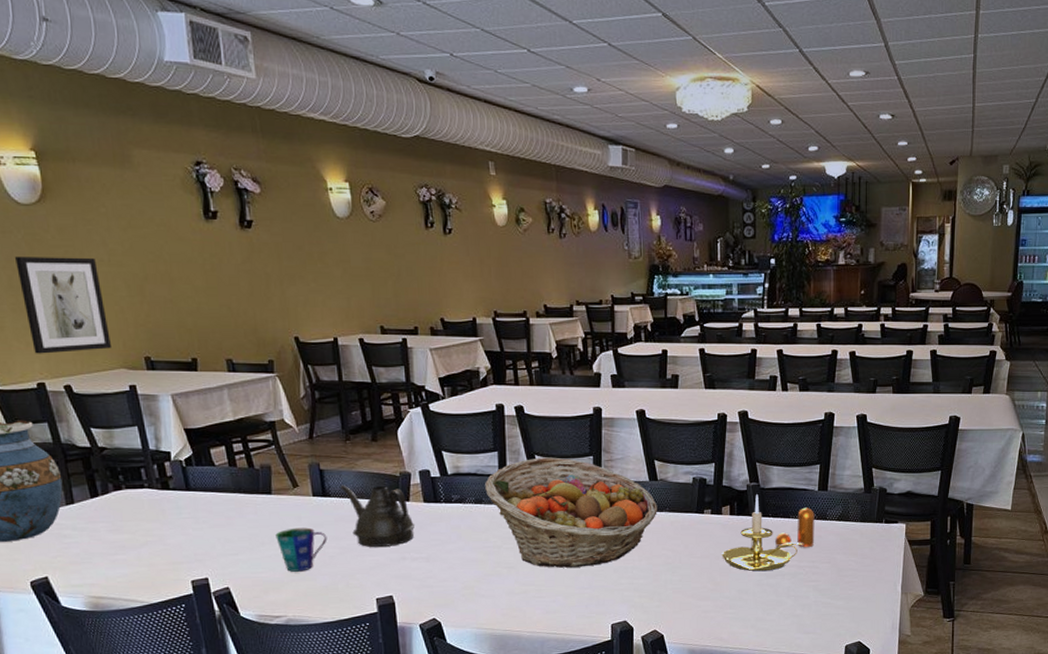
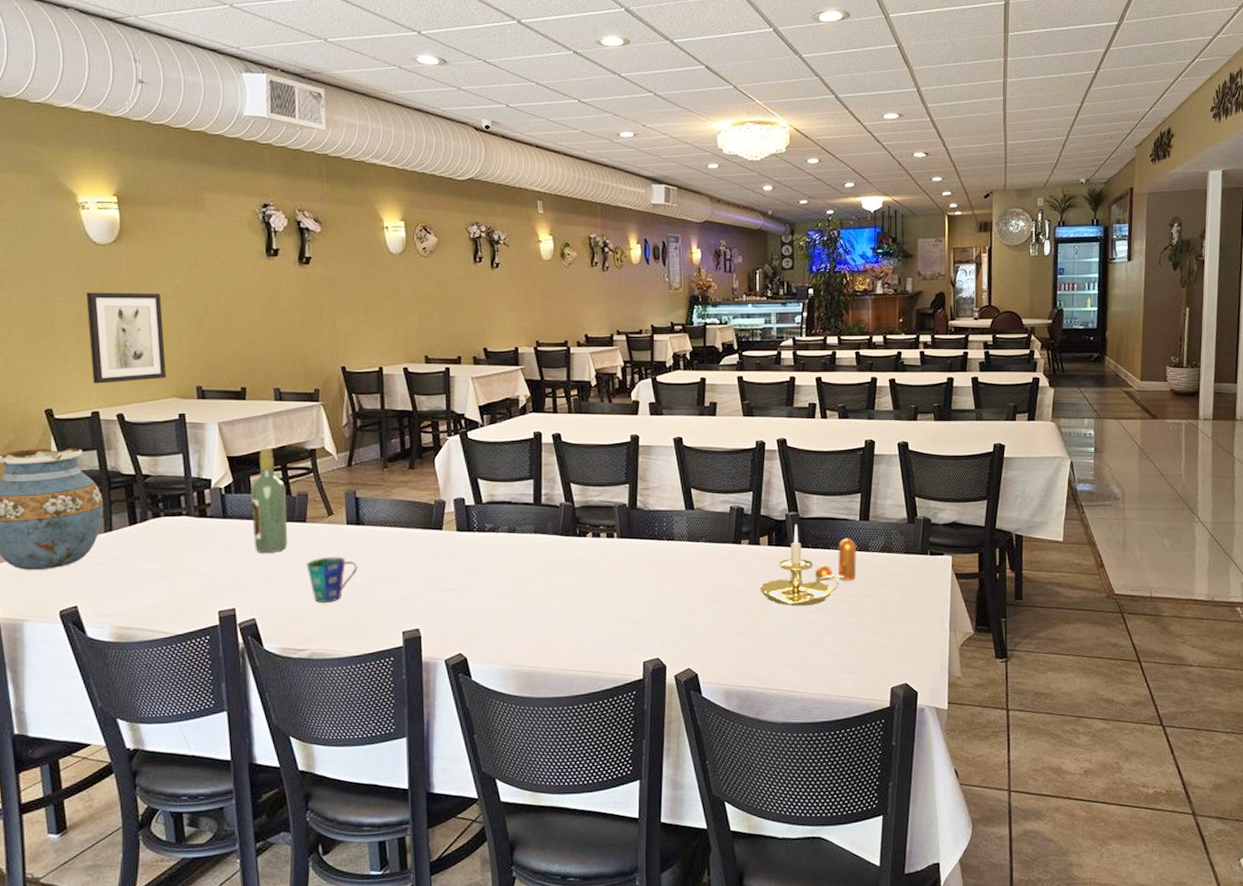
wine bottle: none [211,420,255,524] -> present [250,448,288,553]
teapot: present [340,485,416,547] -> none [374,513,447,577]
fruit basket: present [485,457,657,568] -> none [519,485,693,601]

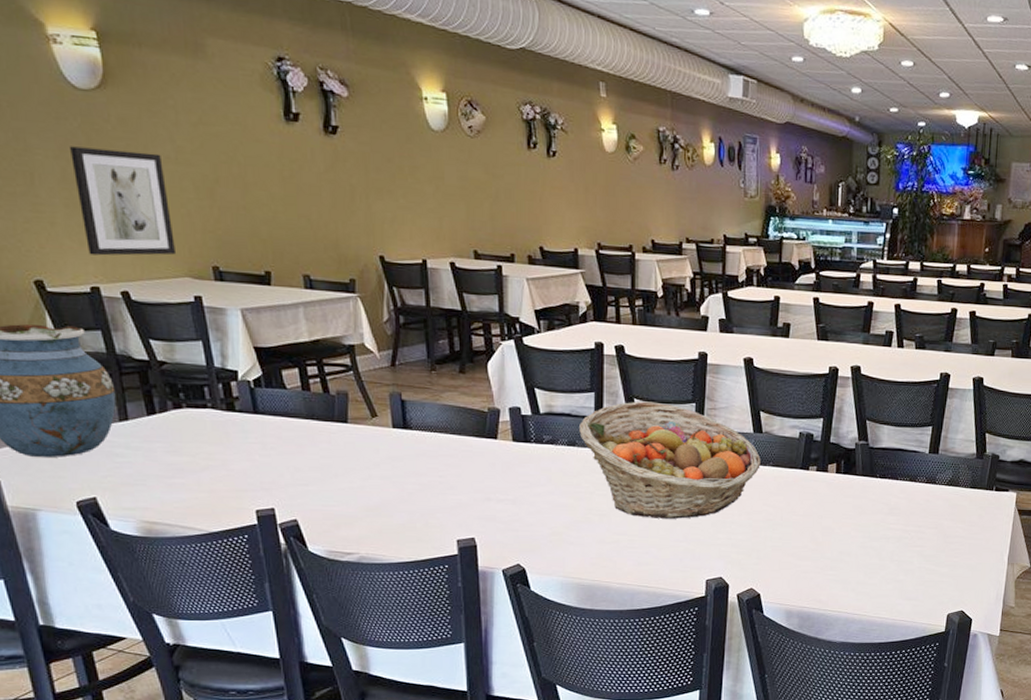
wine bottle: present [250,448,288,553] -> none [283,340,328,453]
cup: present [306,556,358,603] -> none [350,460,407,507]
fruit basket: none [519,485,693,601] -> present [579,401,761,519]
candle holder: present [759,524,845,606] -> none [825,453,910,534]
pepper shaker: present [815,538,857,581] -> none [881,470,924,512]

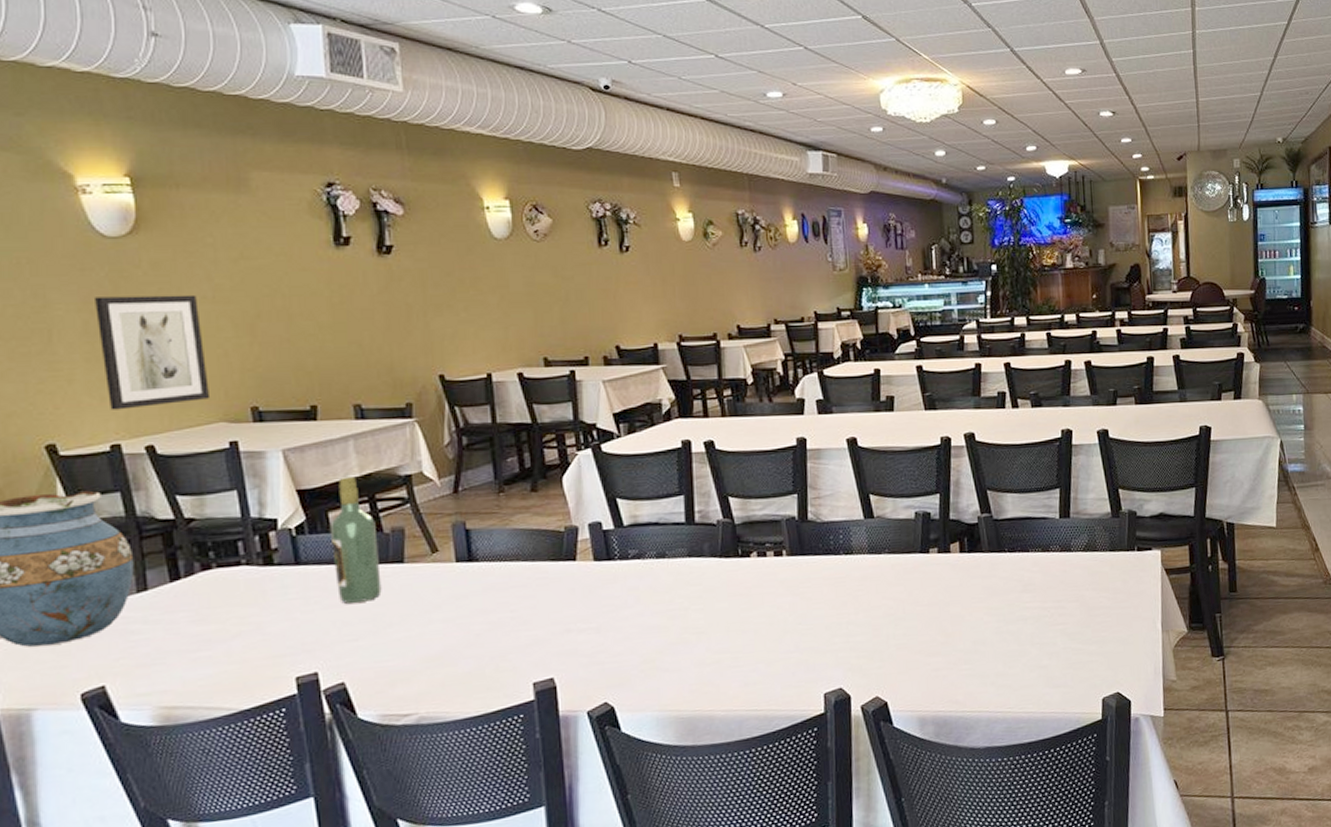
wine bottle: none [283,340,328,453] -> present [329,477,382,604]
fruit basket: present [579,401,761,519] -> none [669,498,875,630]

